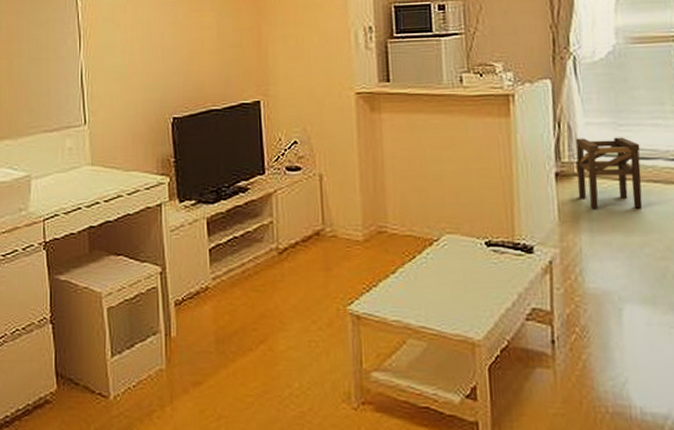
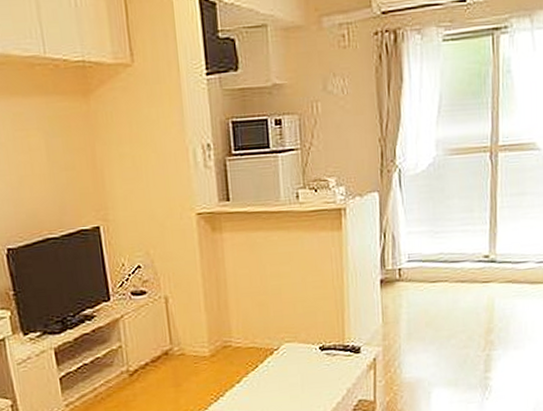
stool: present [575,137,643,209] -> none [398,243,452,310]

